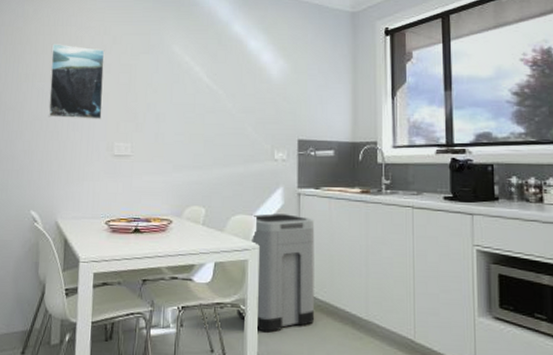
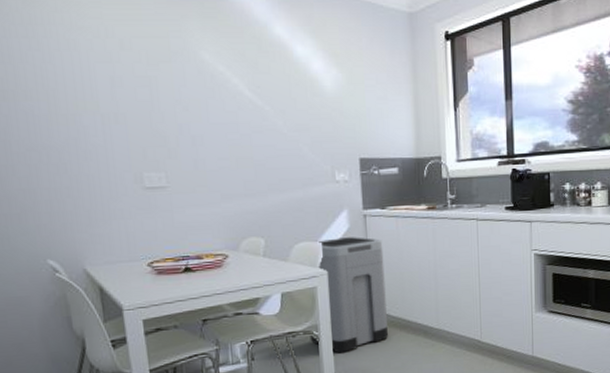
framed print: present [48,44,105,119] -> none [32,50,121,147]

